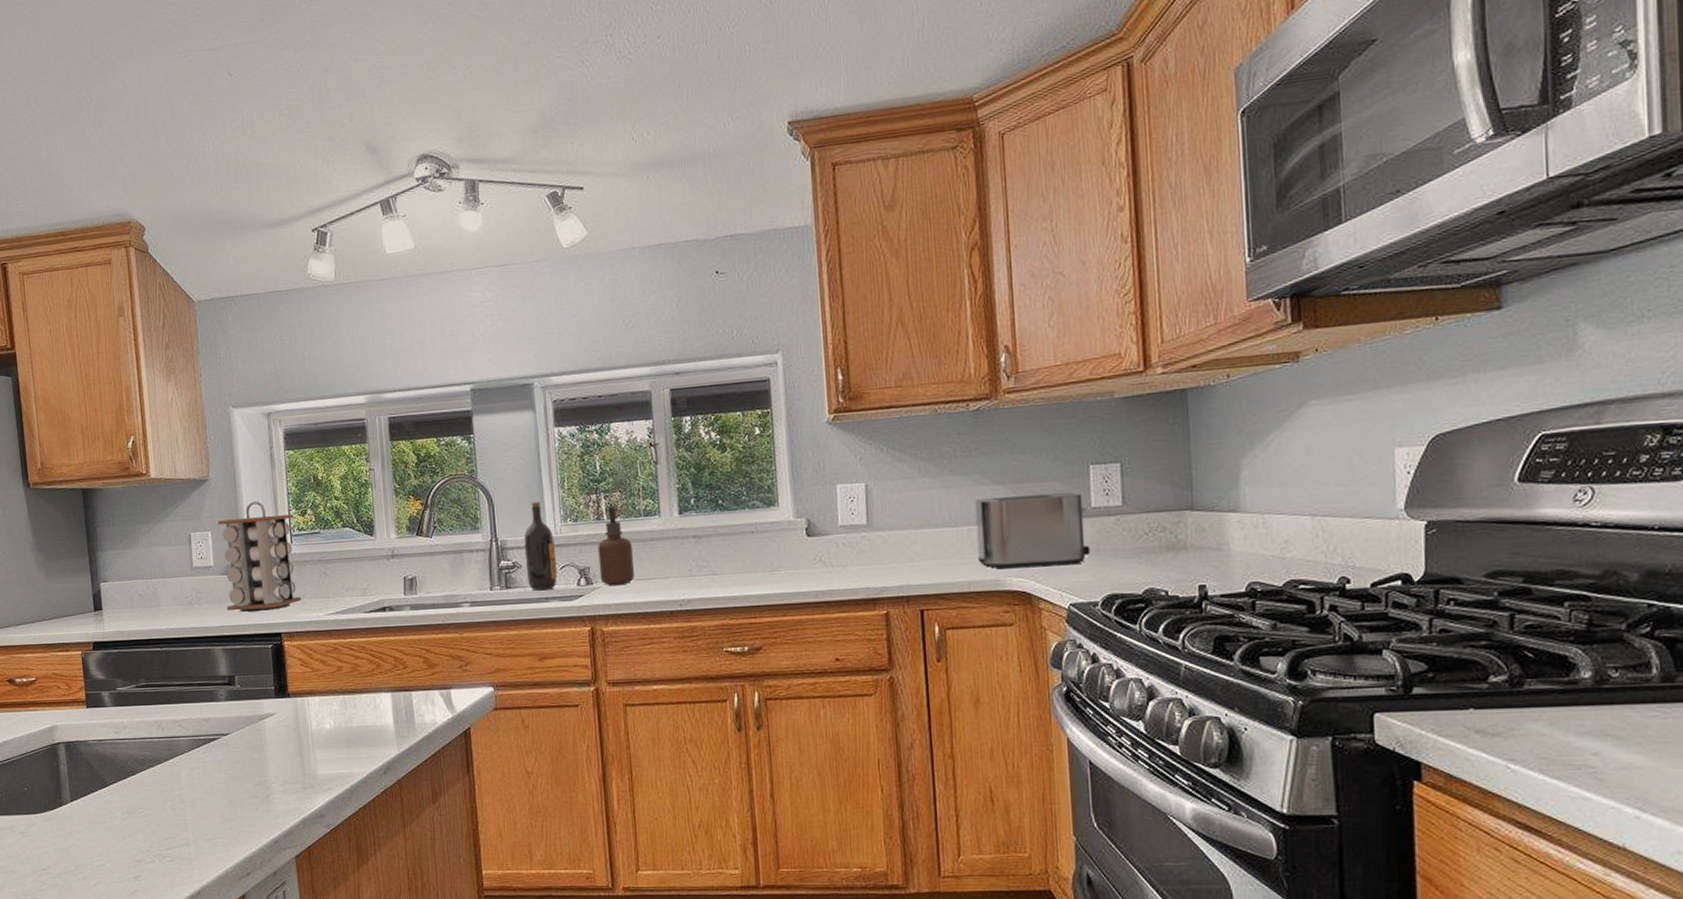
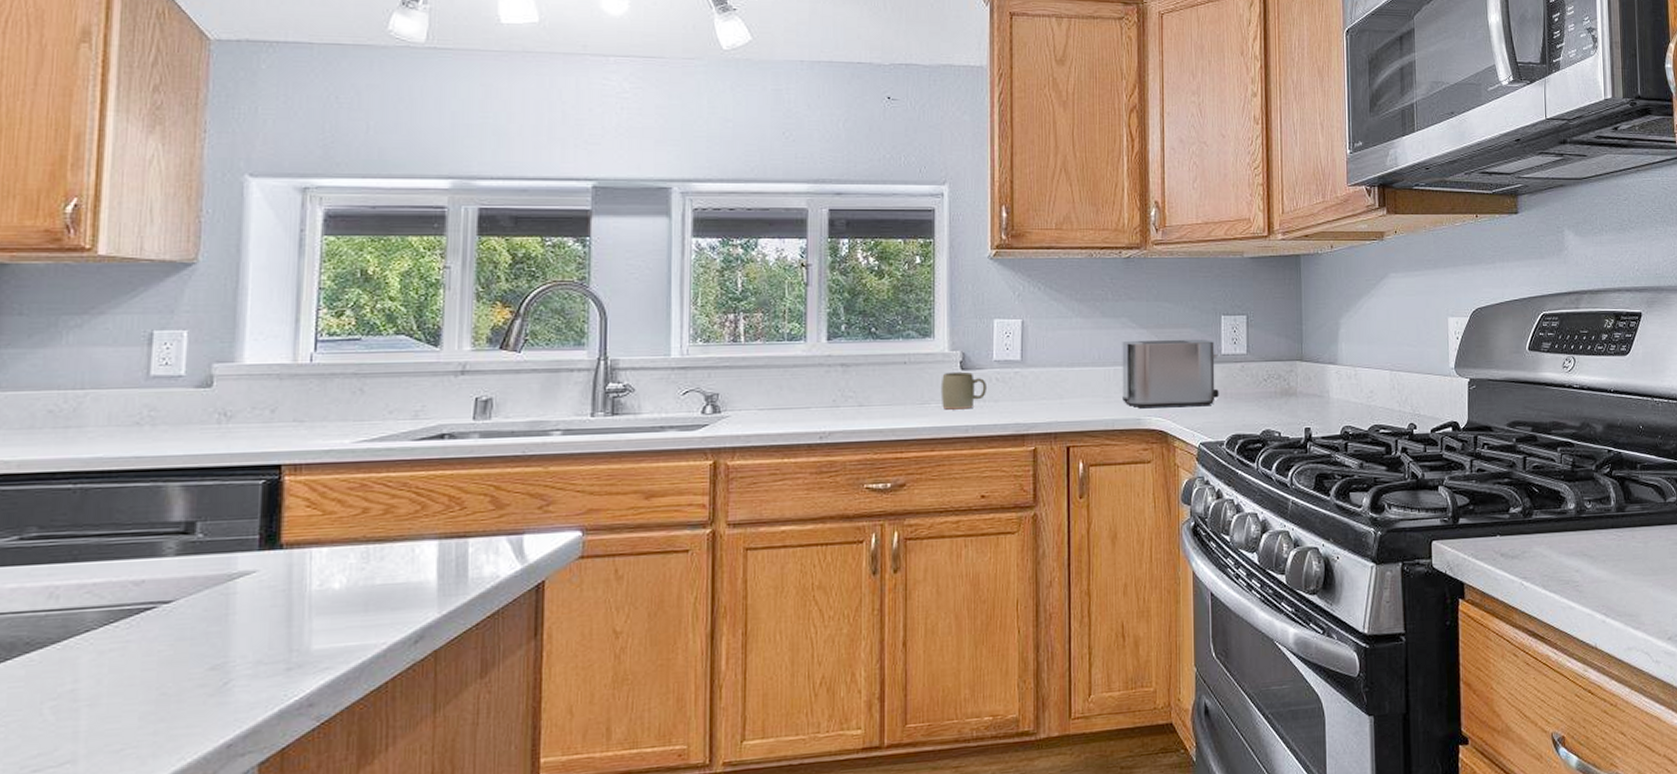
spice rack: present [217,501,302,612] -> none [198,295,323,437]
wine bottle: present [523,502,557,591] -> none [639,318,678,419]
soap dispenser: present [598,505,634,585] -> none [730,327,771,414]
mug: none [788,538,834,576] -> present [940,371,986,410]

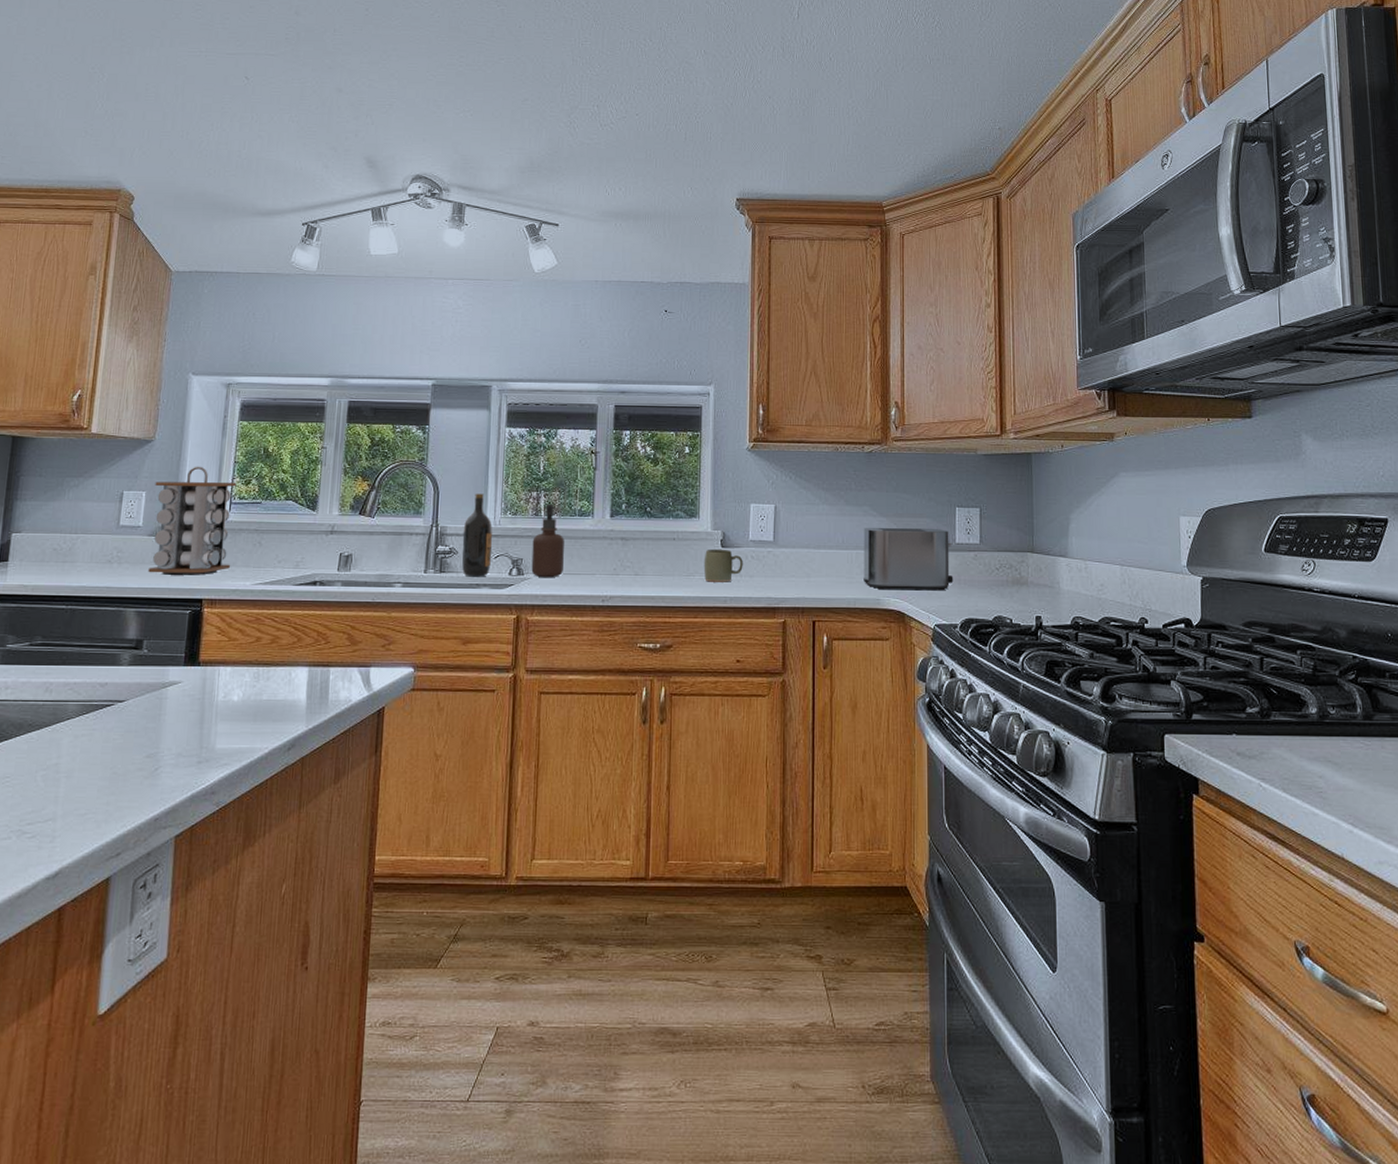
spice rack: none [198,295,323,437] -> present [148,466,237,575]
wine bottle: none [639,318,678,419] -> present [461,493,492,577]
soap dispenser: none [730,327,771,414] -> present [531,503,564,577]

